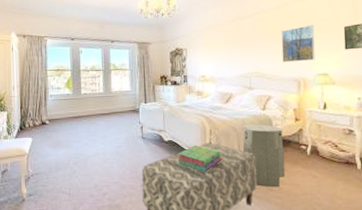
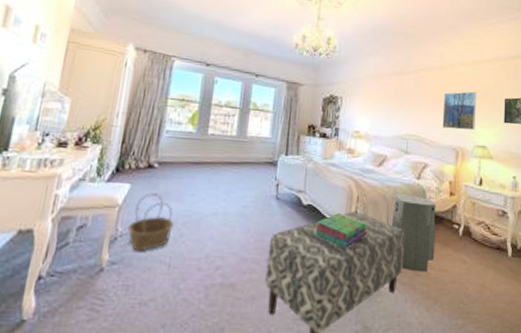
basket: none [36,143,68,186] -> present [127,193,175,252]

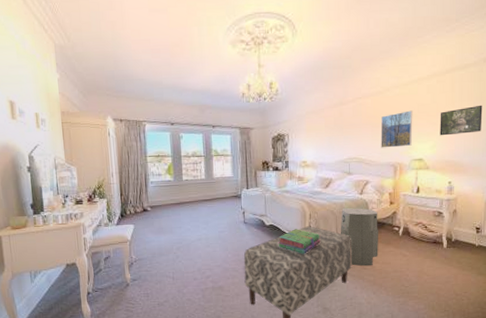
basket: present [127,193,175,252] -> none [139,229,171,271]

